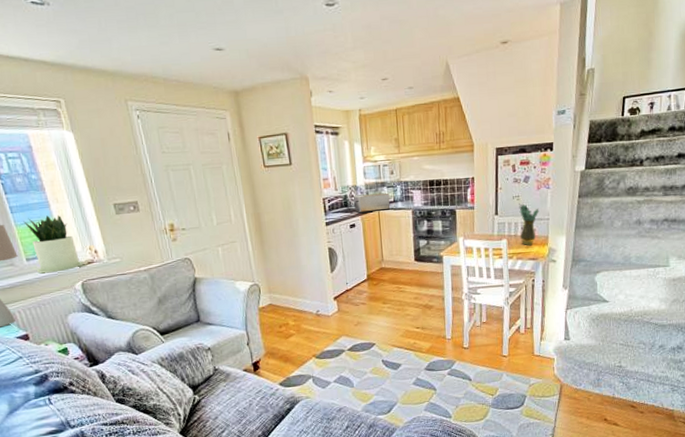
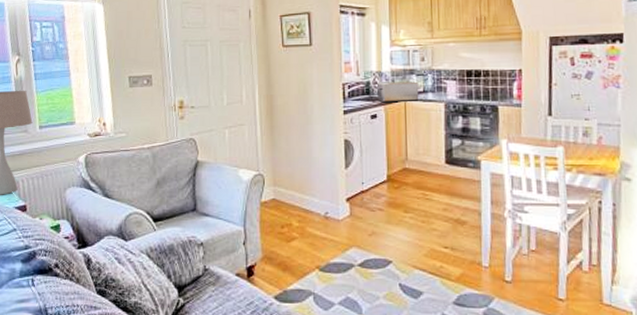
planter: present [23,214,85,274] -> none [44,84,92,143]
vase: present [519,203,539,246] -> none [579,104,607,157]

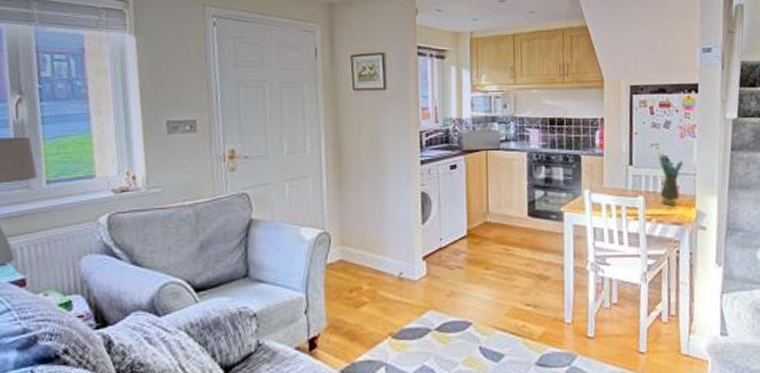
vase: none [579,104,607,157] -> present [658,153,684,207]

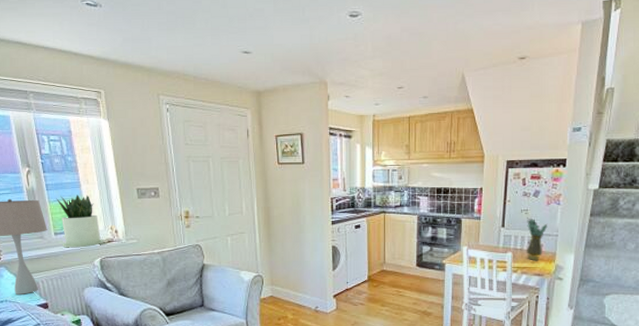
planter: none [54,129,118,201] -> present [56,194,105,248]
toaster: present [457,129,501,152] -> none [361,197,396,215]

